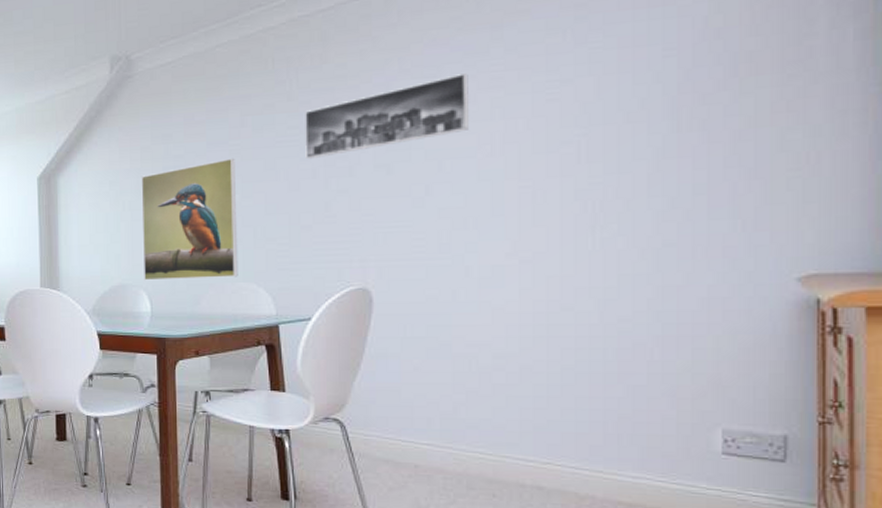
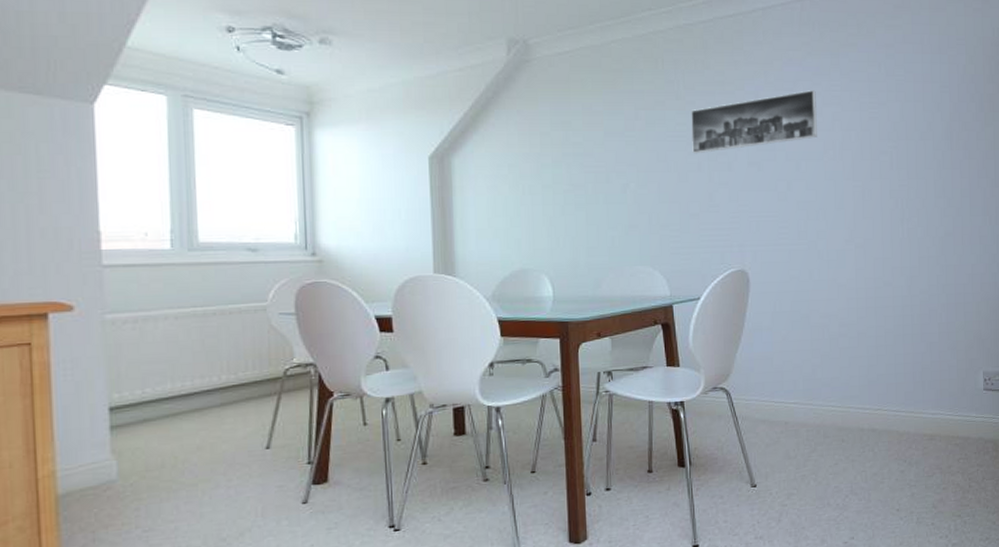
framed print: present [141,158,238,281] -> none [540,148,636,265]

